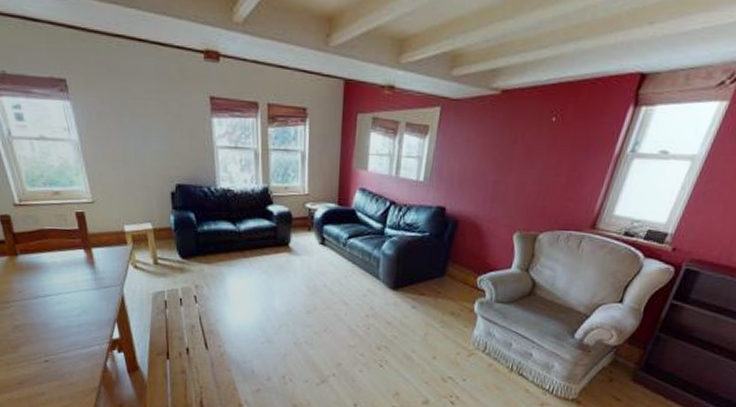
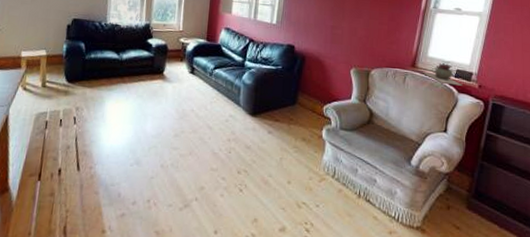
succulent plant: none [602,222,652,250] -> present [422,63,463,86]

